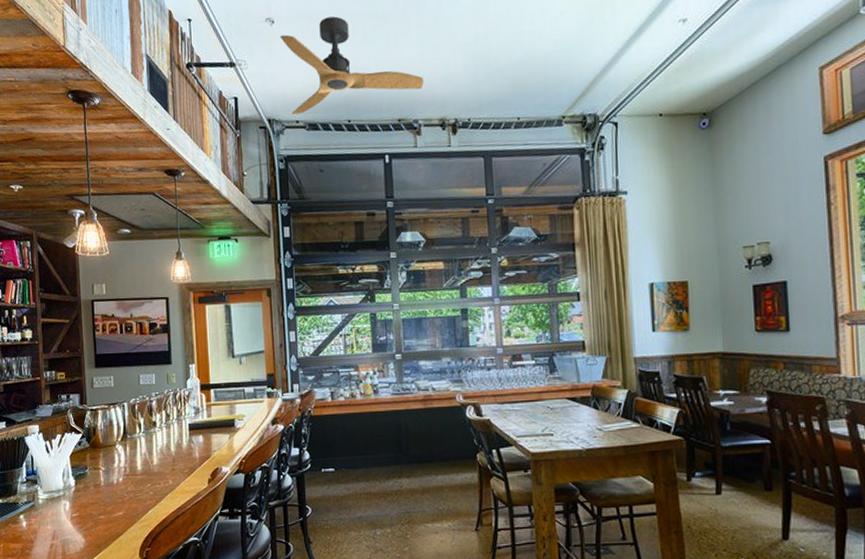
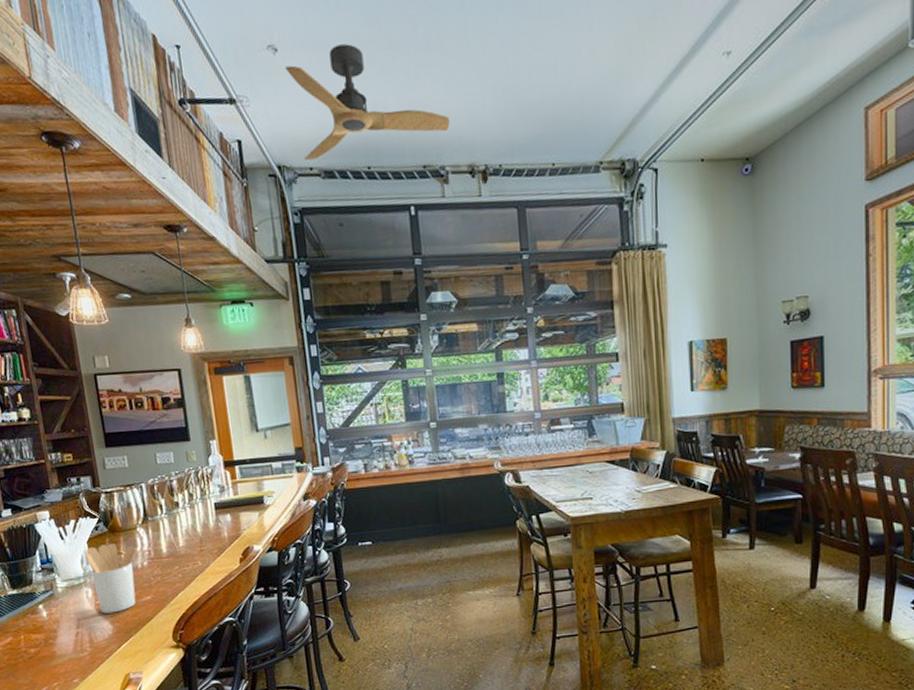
utensil holder: none [66,458,115,527] -> present [84,542,138,614]

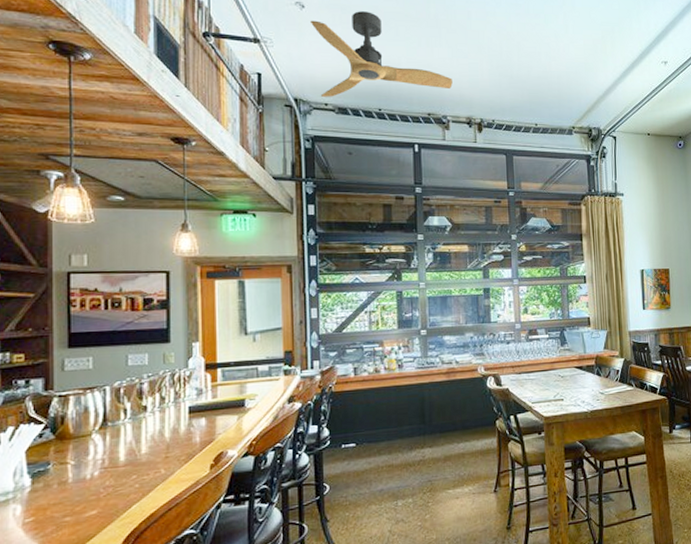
utensil holder: present [84,542,138,614] -> none [20,451,89,534]

